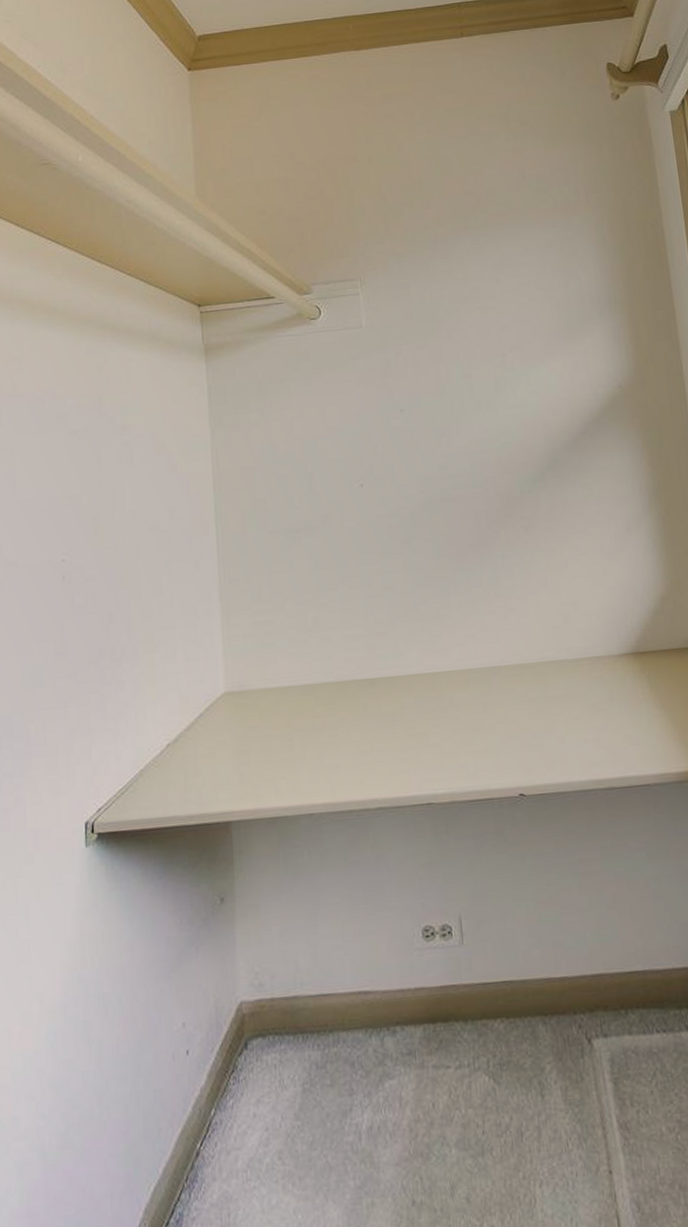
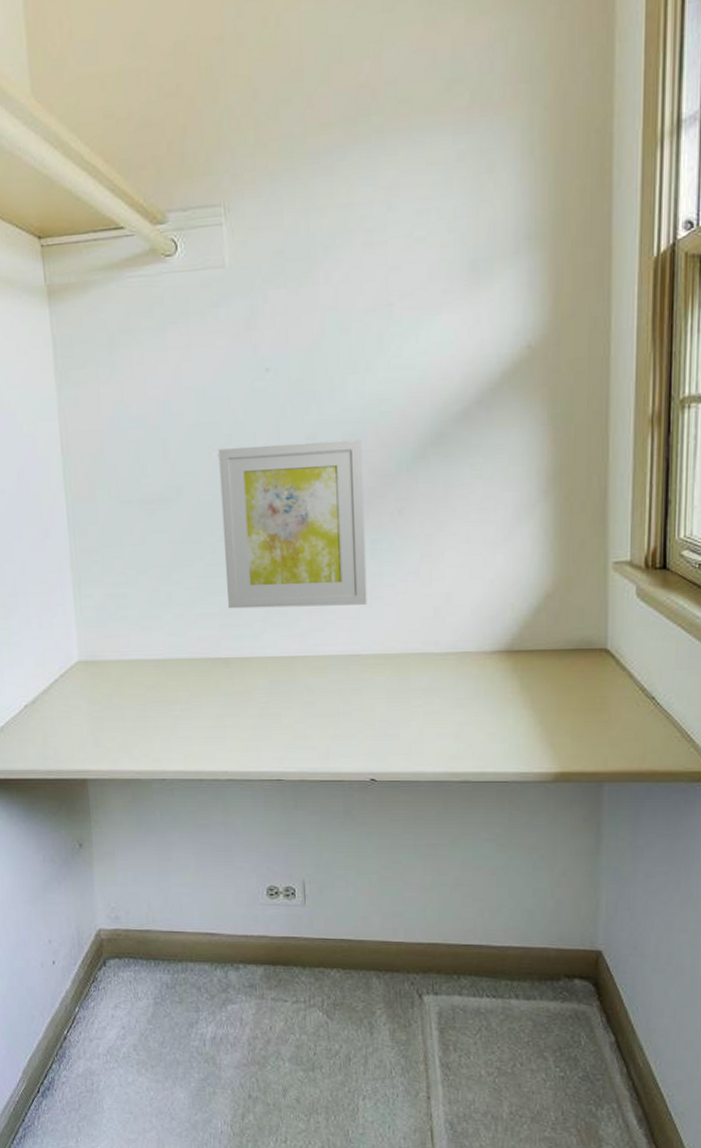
wall art: none [360,467,503,629] -> present [218,439,367,609]

